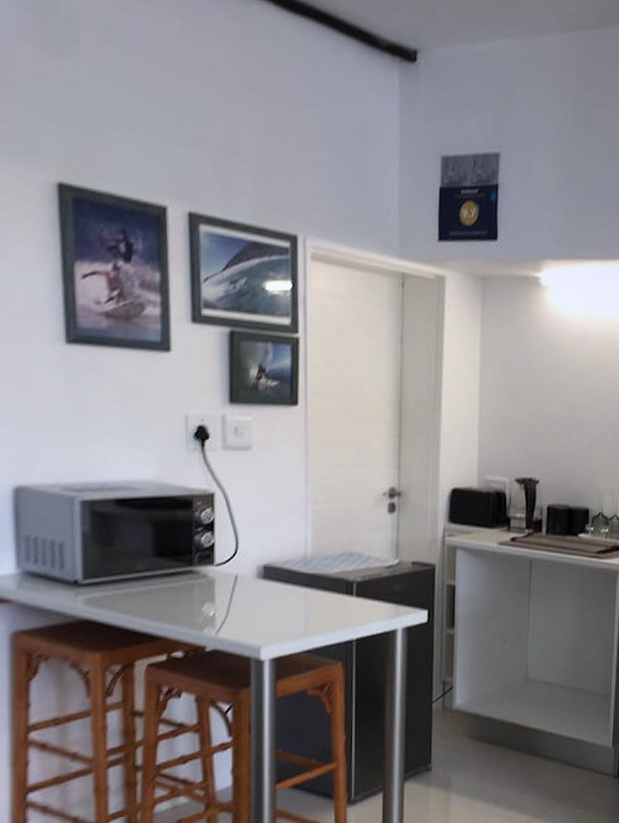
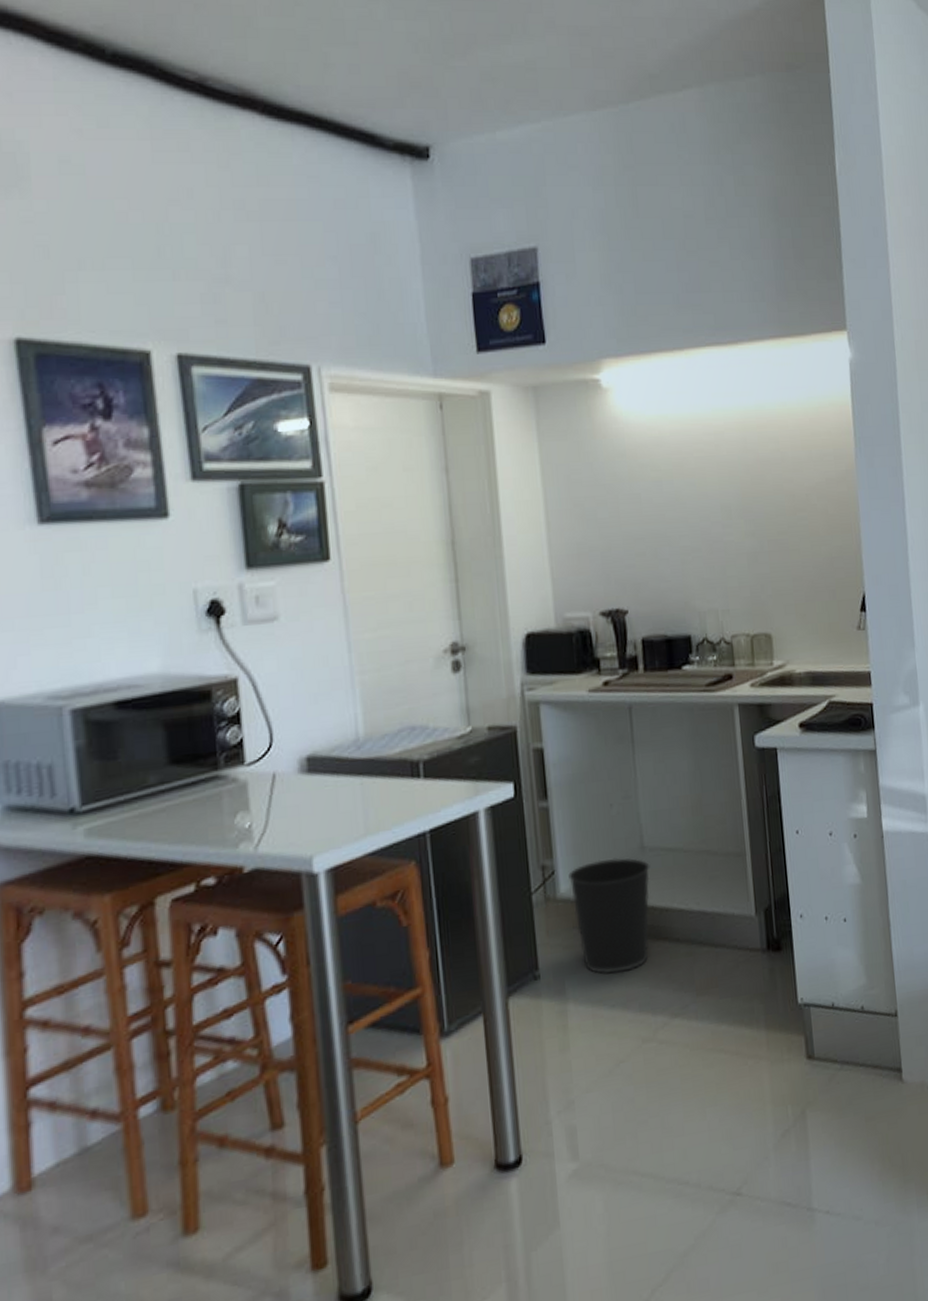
wastebasket: none [464,683,531,776] -> present [568,857,650,975]

